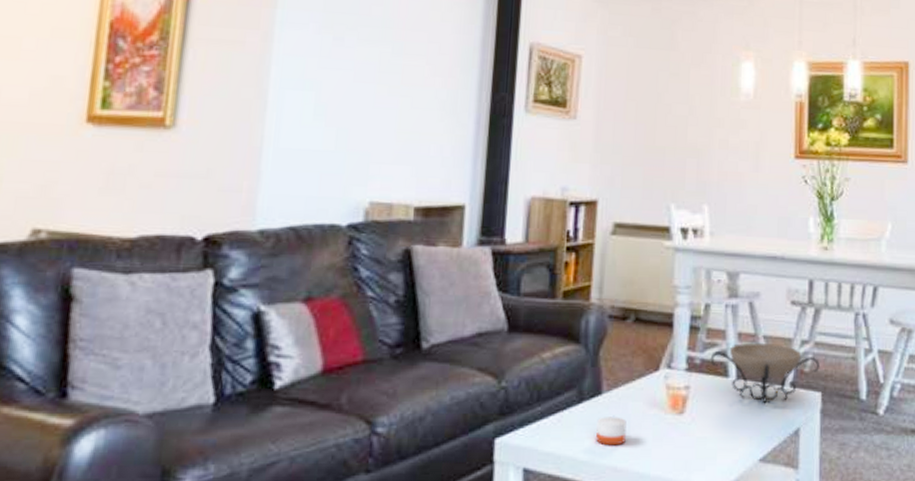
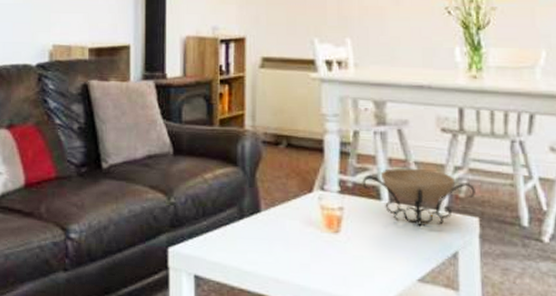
candle: present [596,415,627,446] -> none [258,231,285,259]

